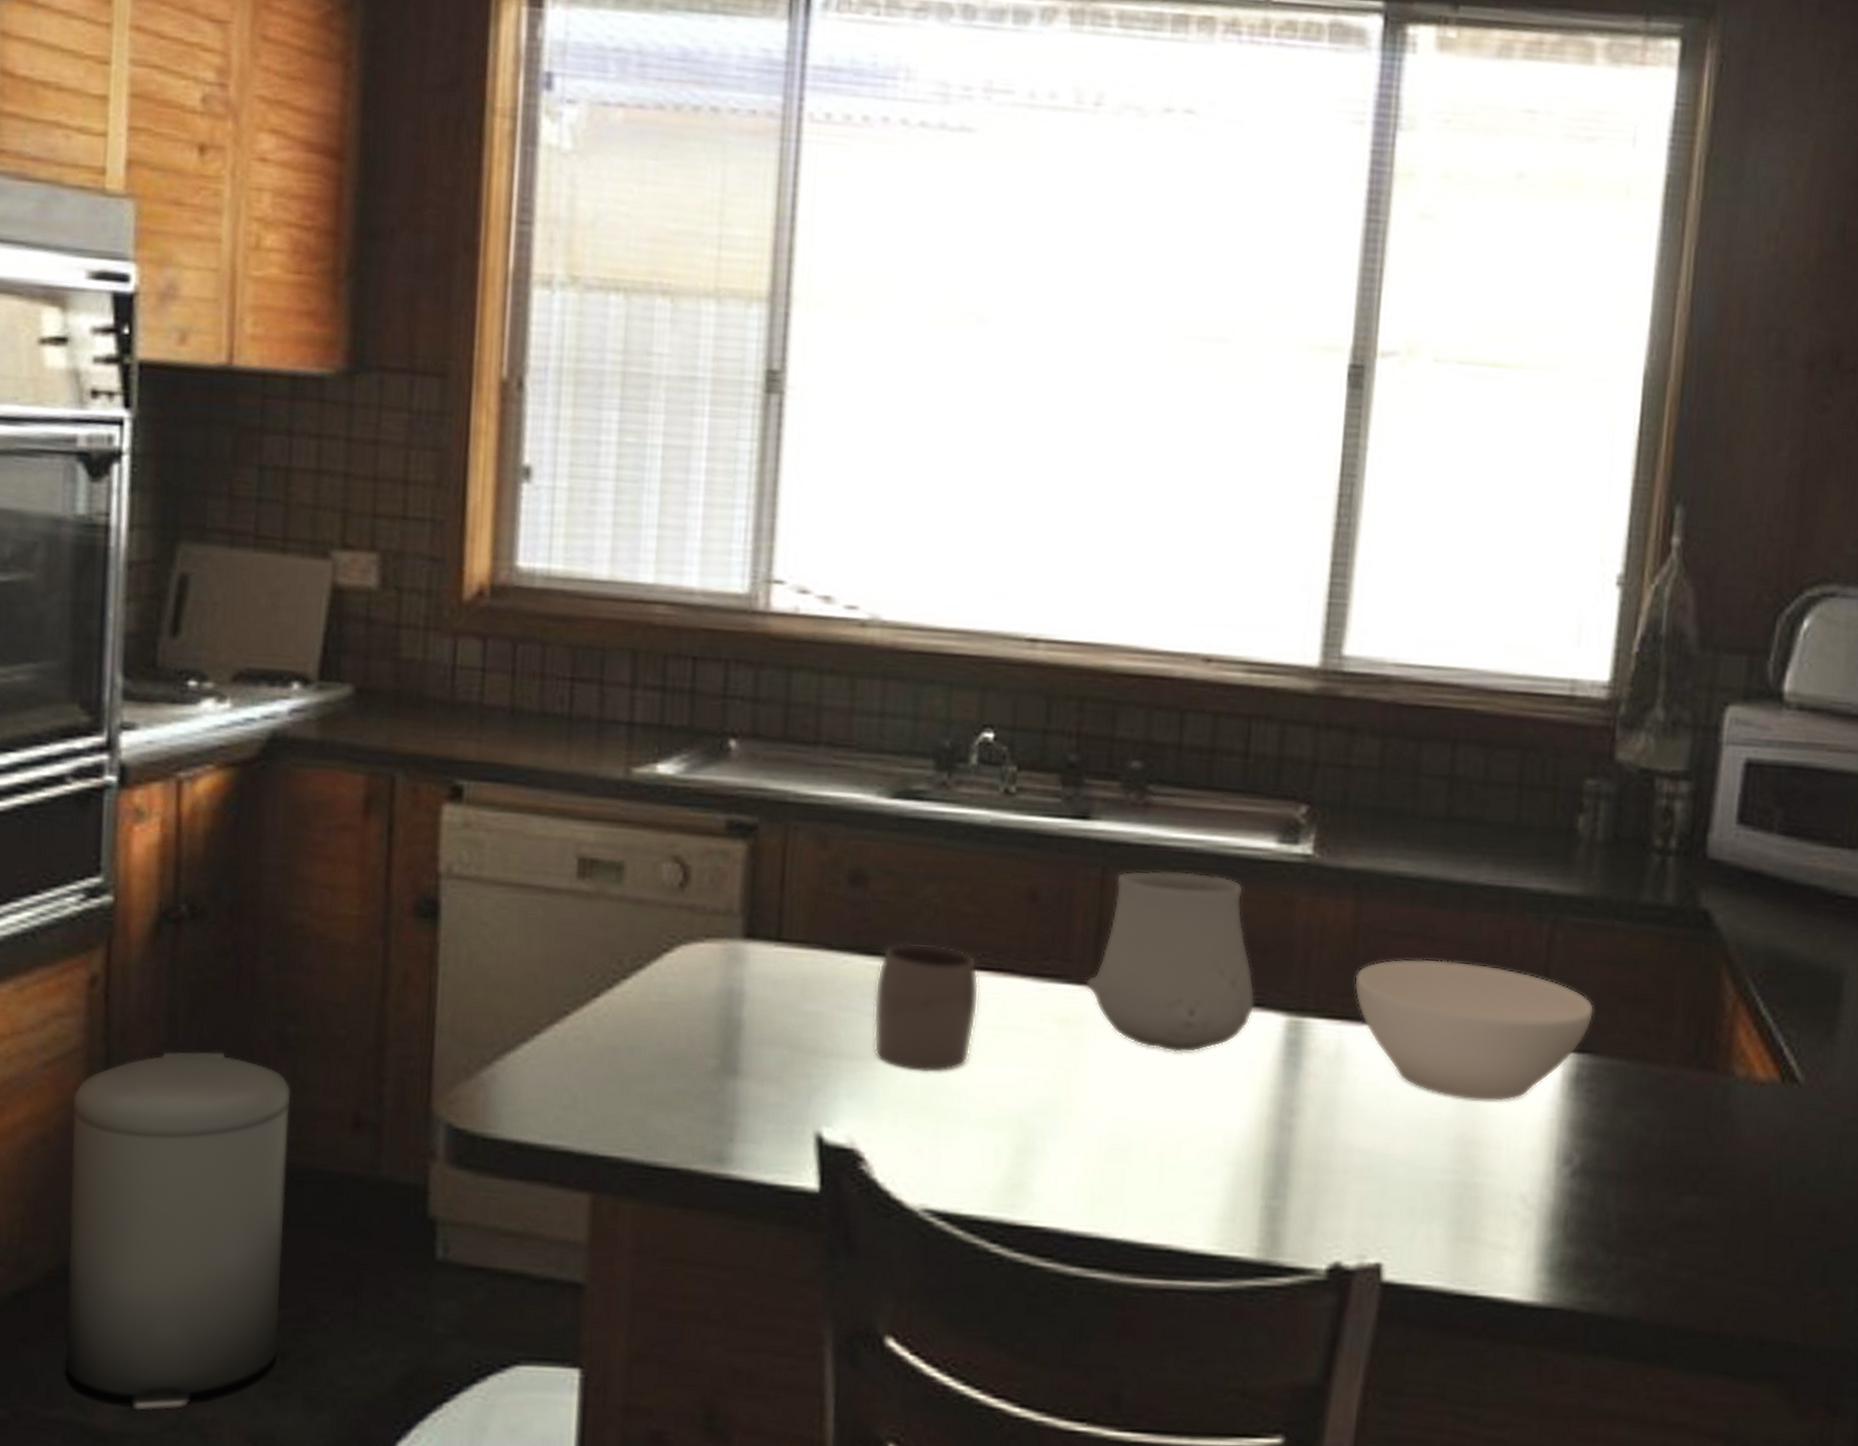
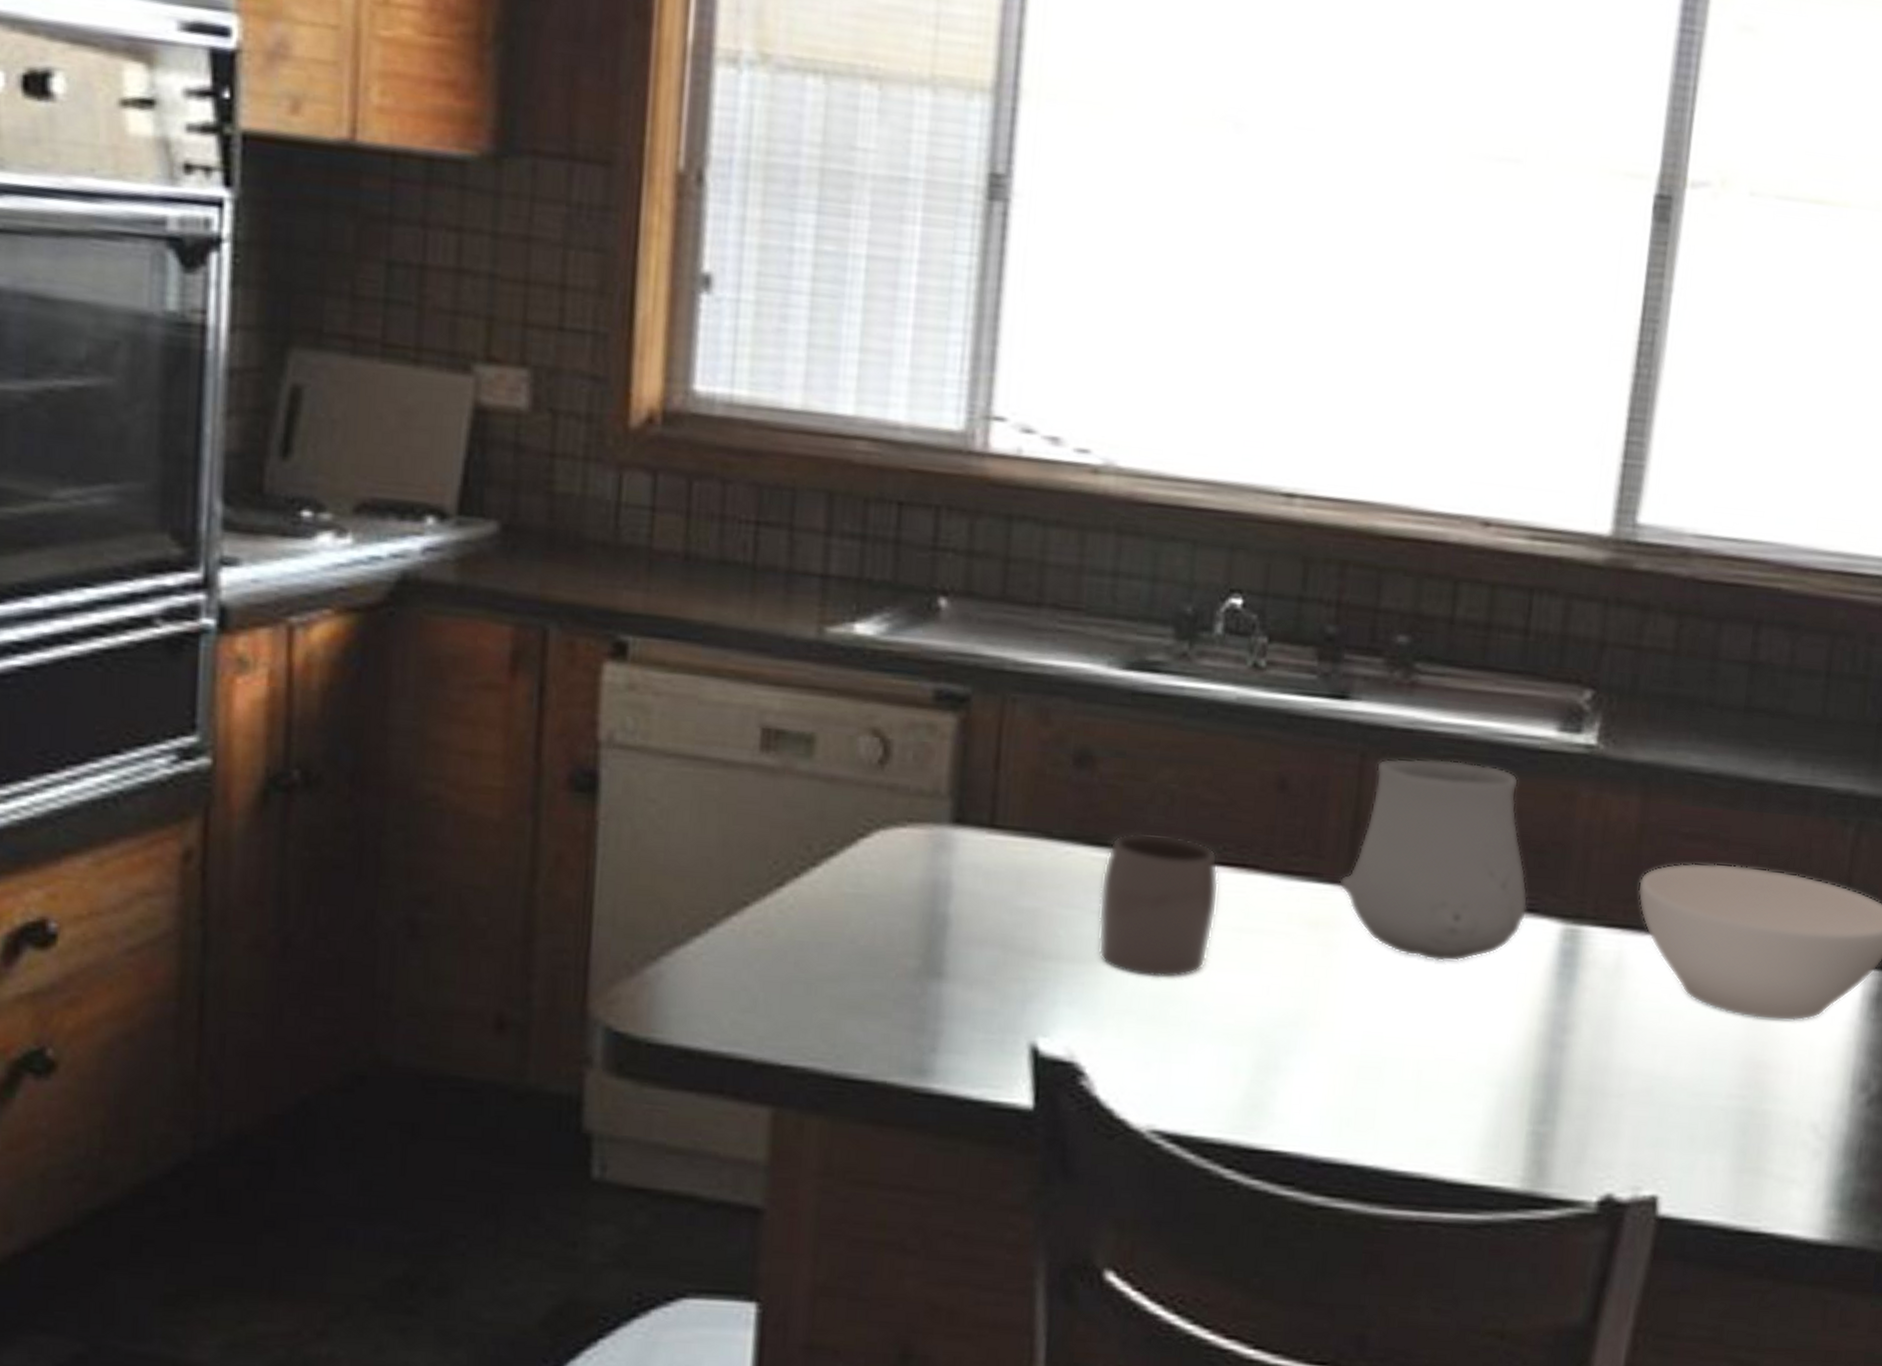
pedal bin: present [64,1051,291,1412] -> none [153,938,423,1347]

